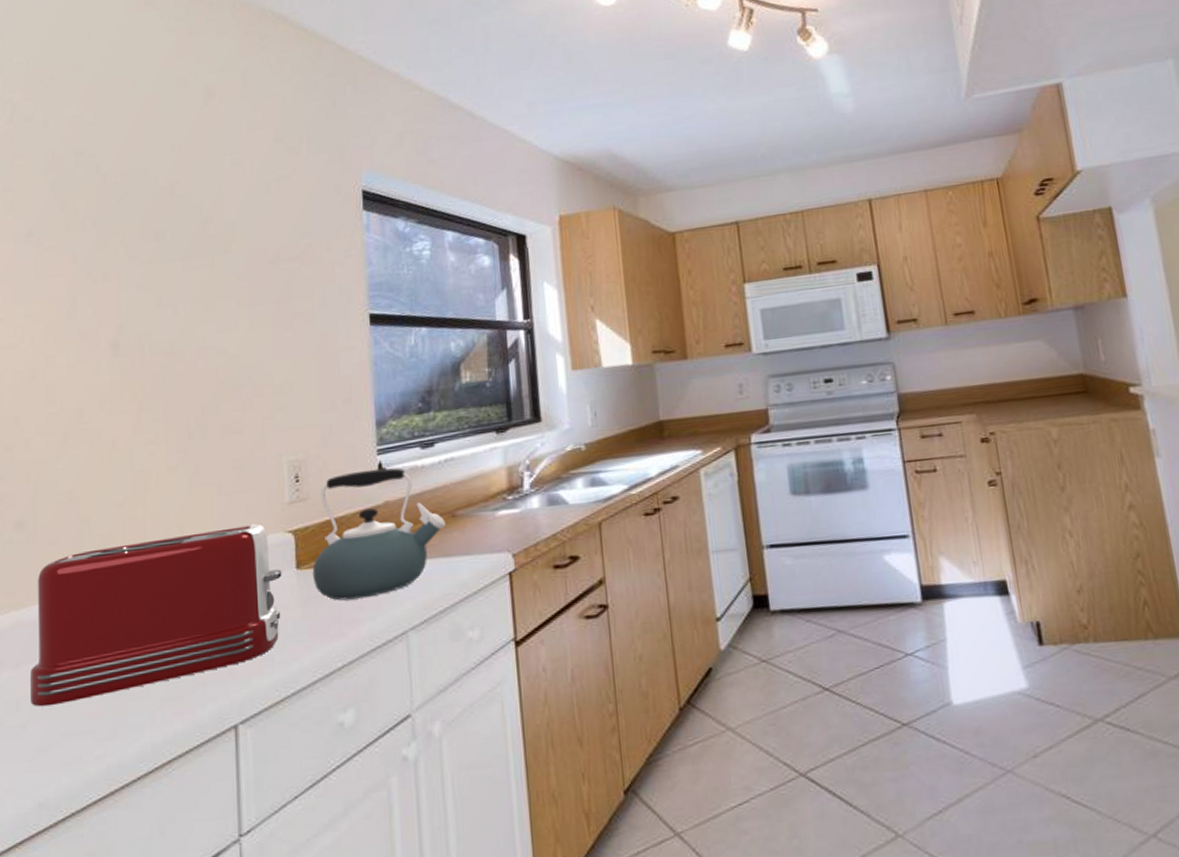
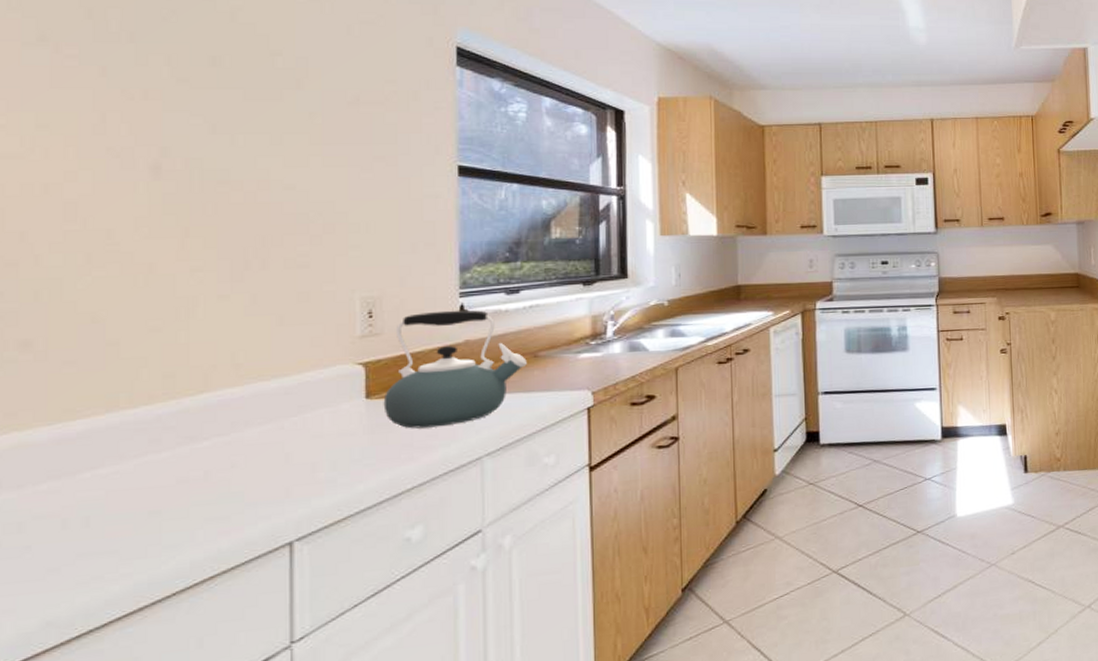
toaster: present [30,523,282,707] -> none [37,354,350,528]

